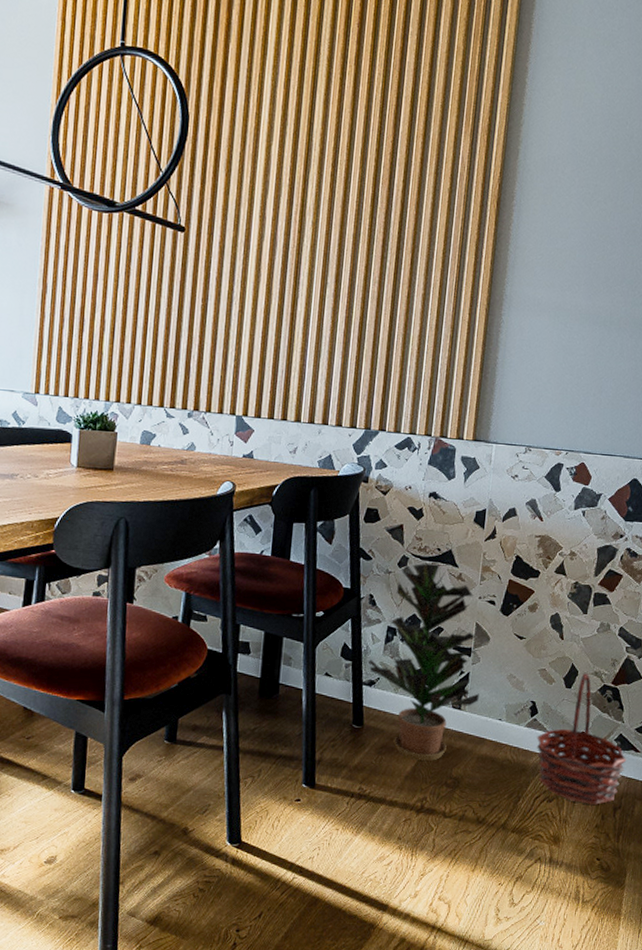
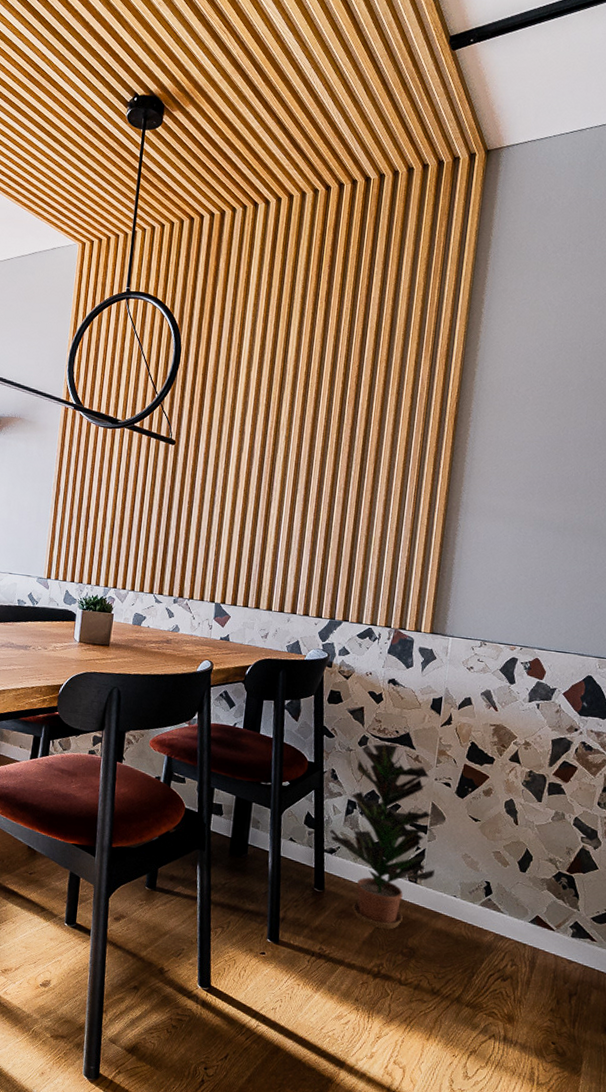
basket: present [537,672,627,805] -> none [491,858,583,989]

